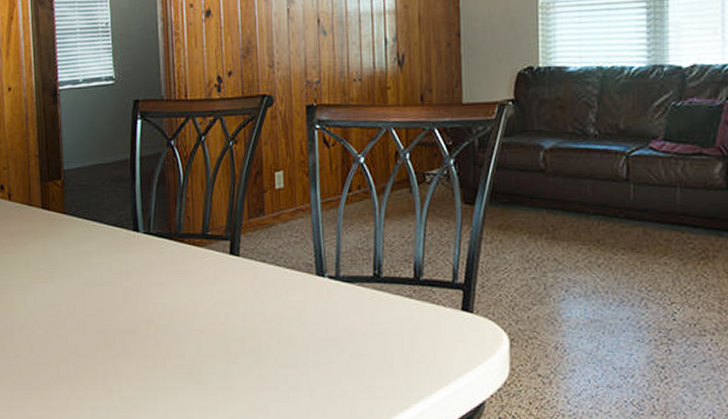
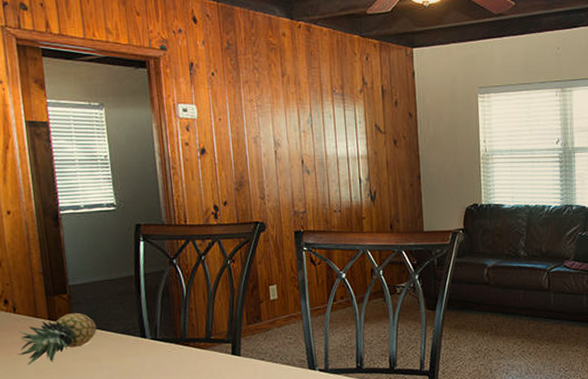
fruit: none [10,200,89,258] -> present [17,312,97,365]

